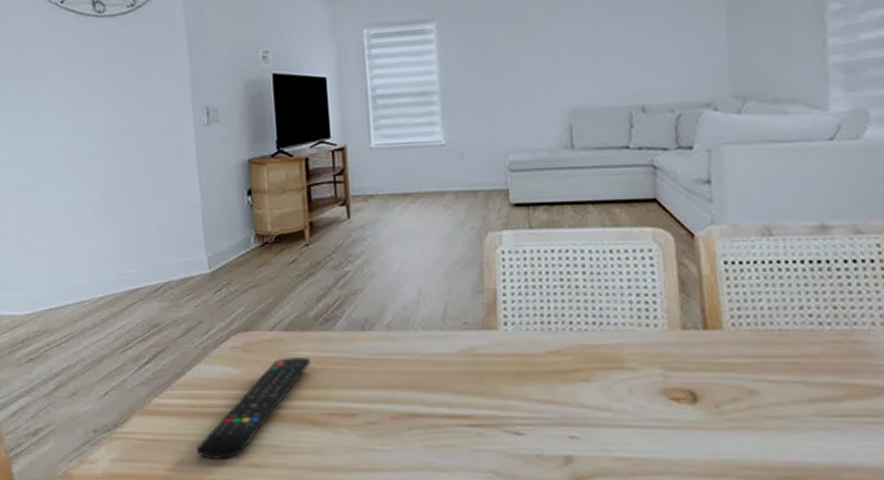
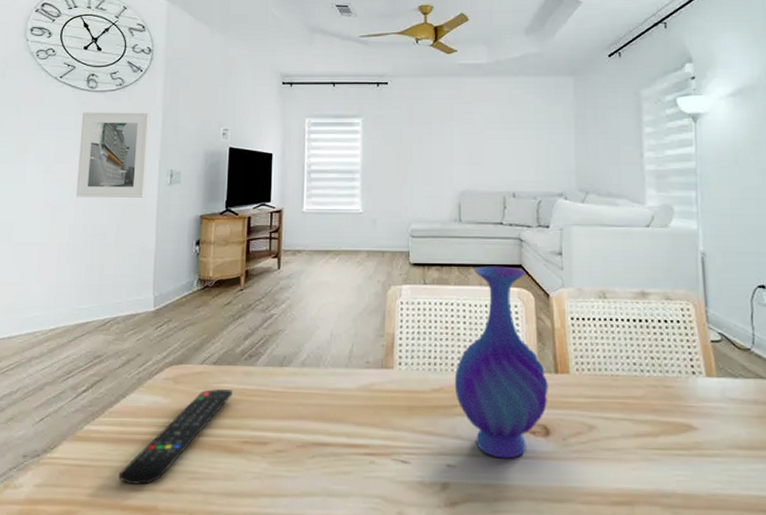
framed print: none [94,38,181,147] -> present [76,112,150,198]
vase: none [574,201,695,429] -> present [454,266,548,459]

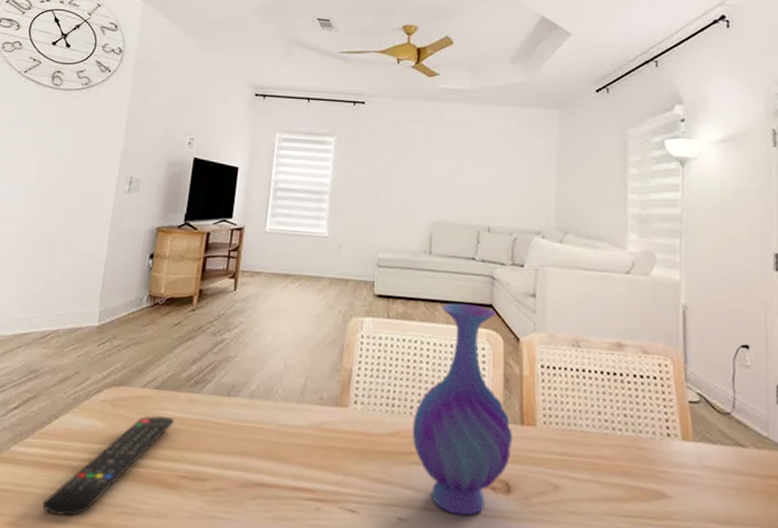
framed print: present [76,112,150,198] -> none [28,110,114,204]

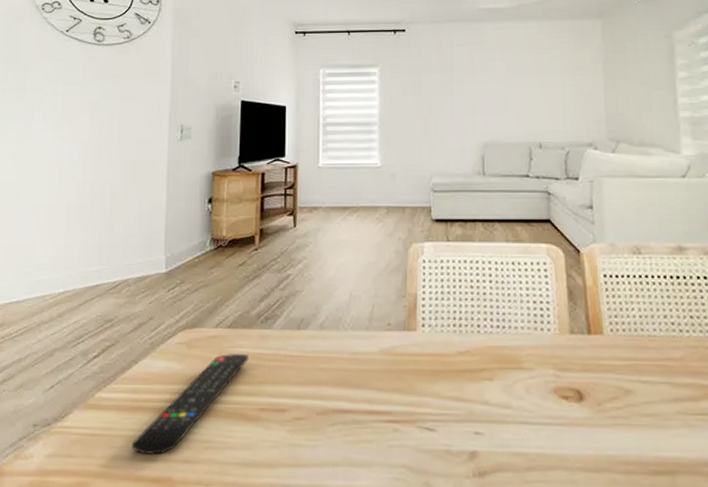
vase: present [412,303,513,516] -> none [481,221,581,426]

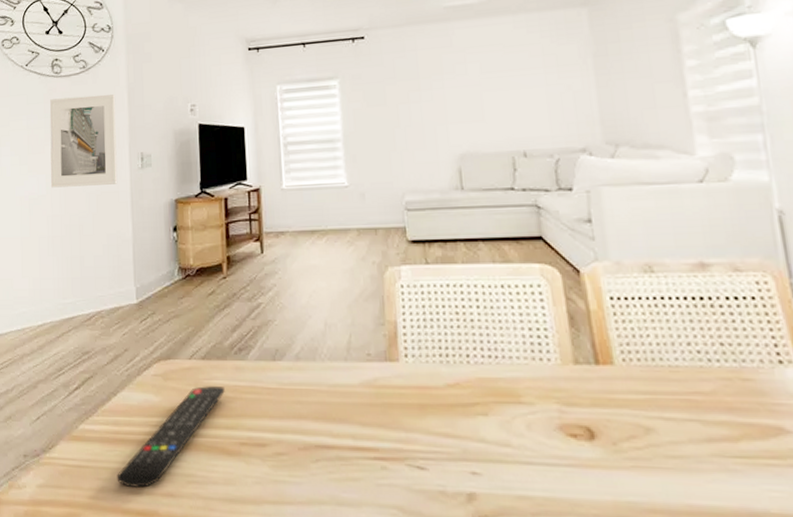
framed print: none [85,65,159,155] -> present [49,94,118,188]

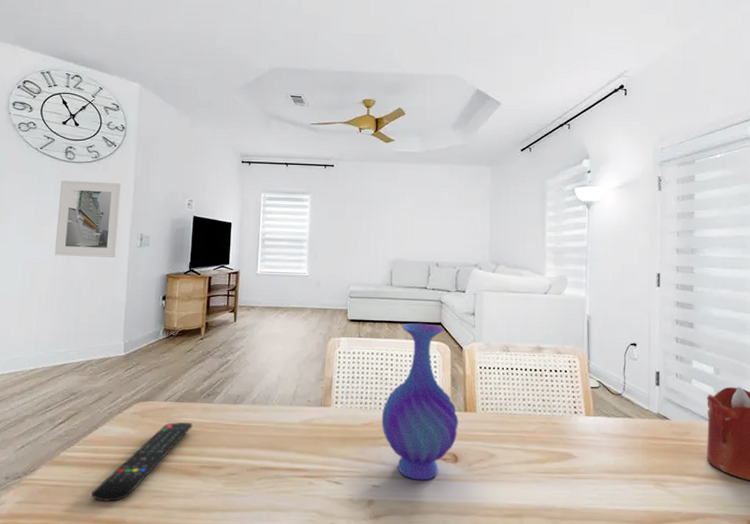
vase: none [471,238,589,467] -> present [381,323,459,481]

